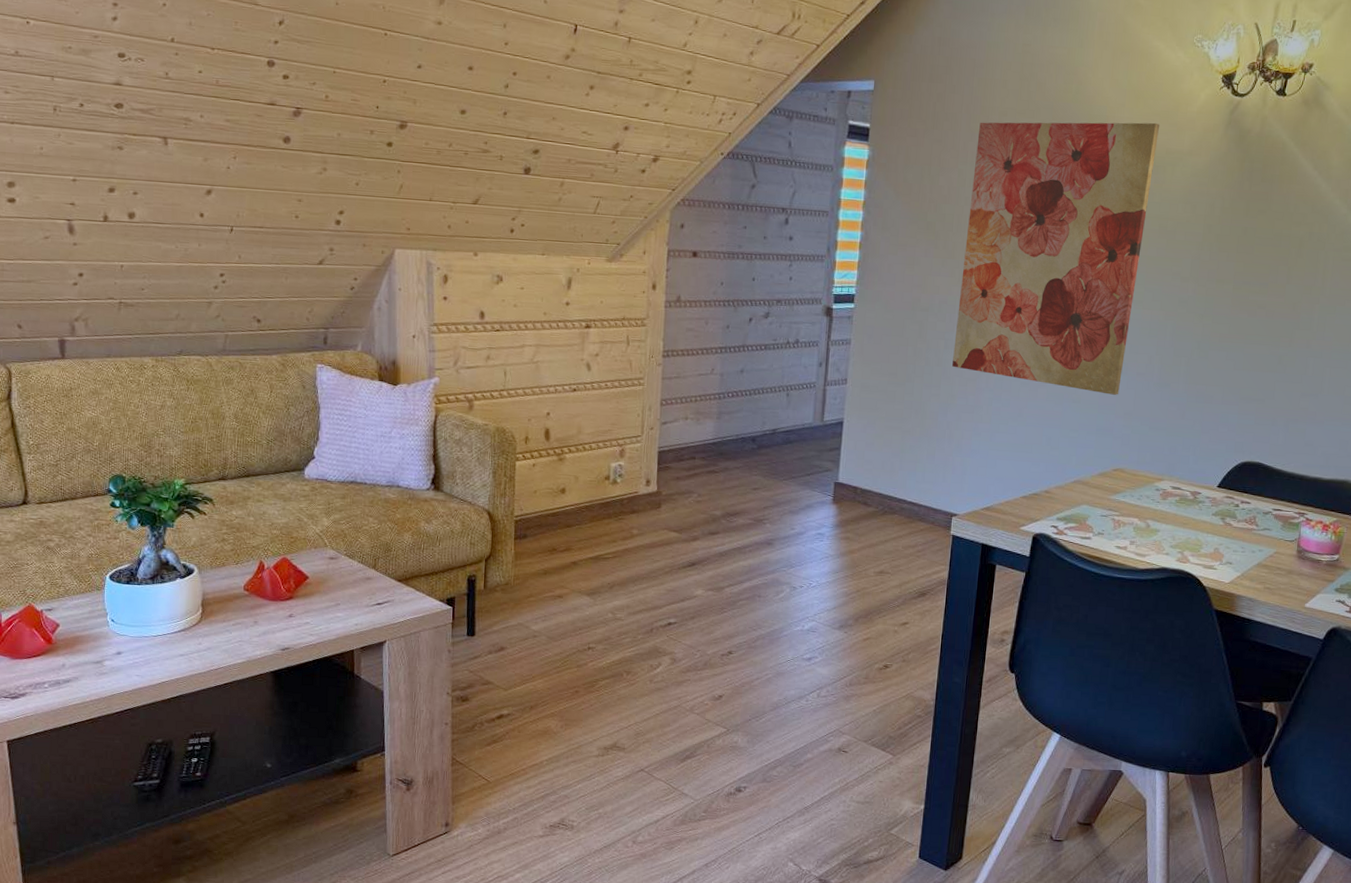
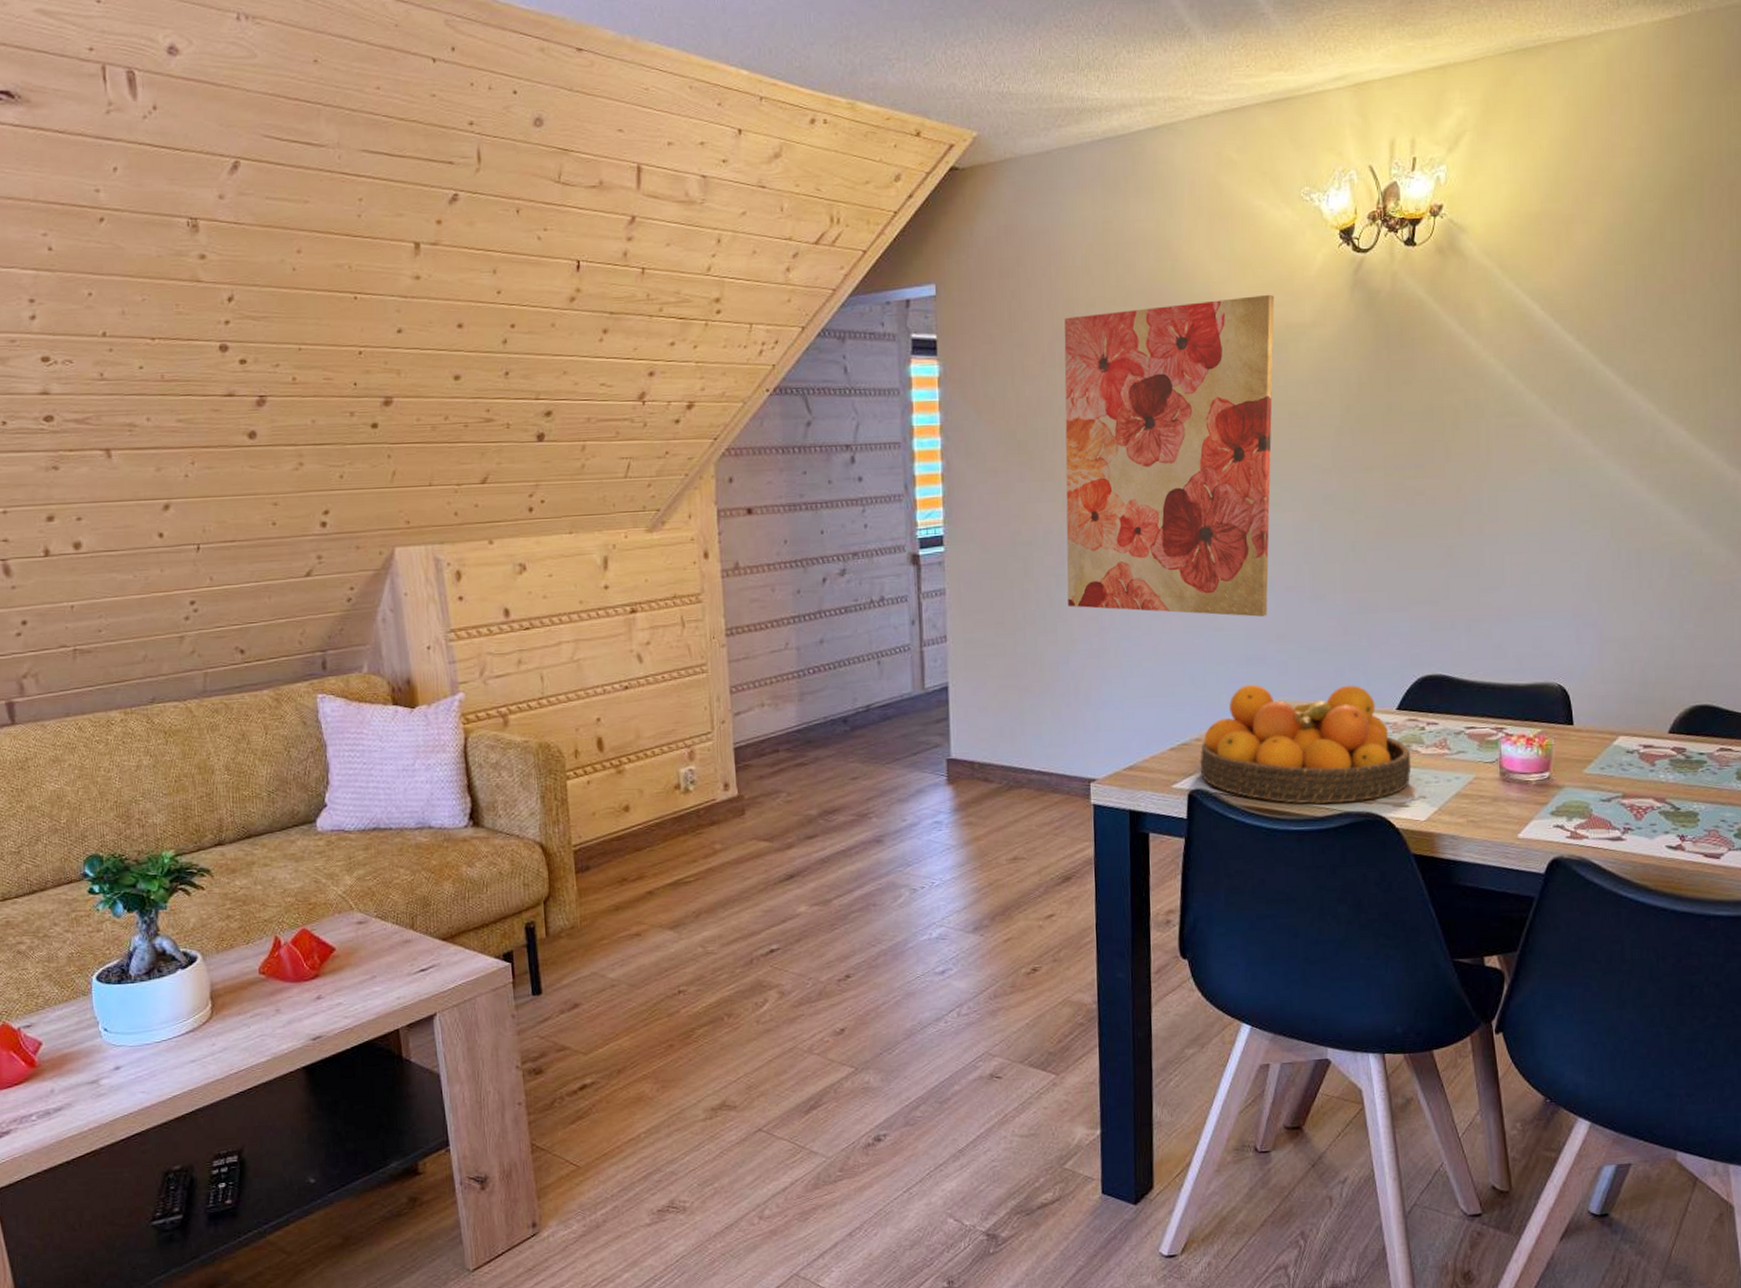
fruit bowl: none [1045,451,1225,560] -> present [1200,685,1412,804]

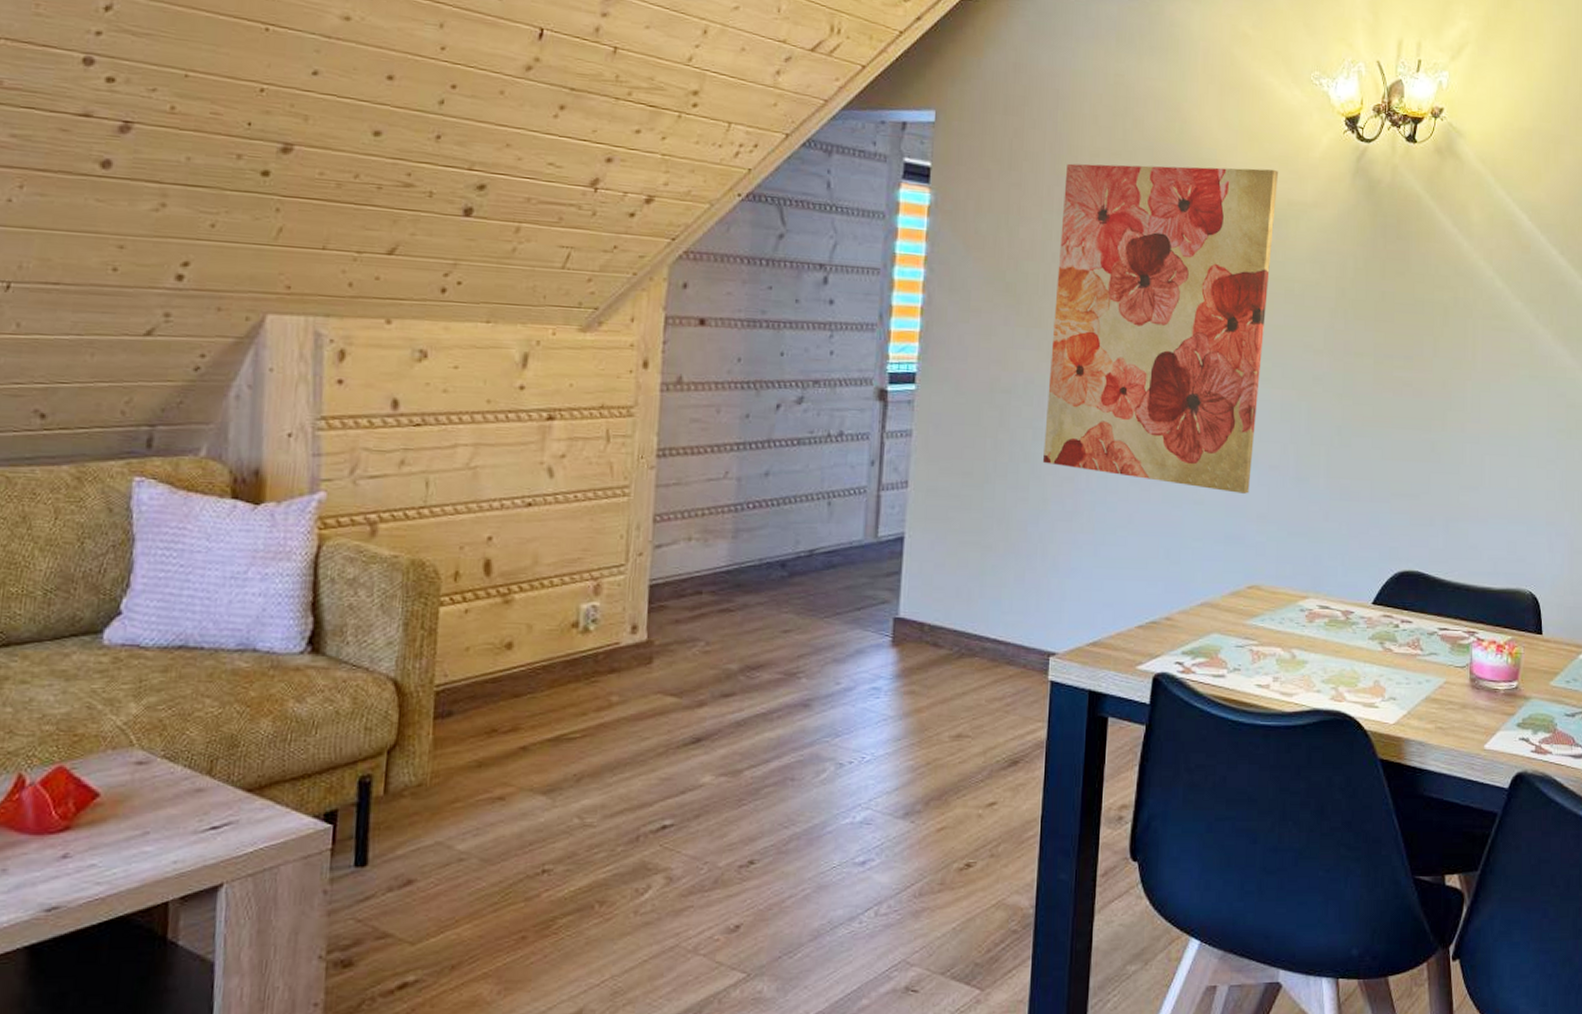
fruit bowl: present [1200,685,1412,804] -> none [1168,564,1384,699]

